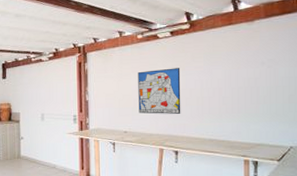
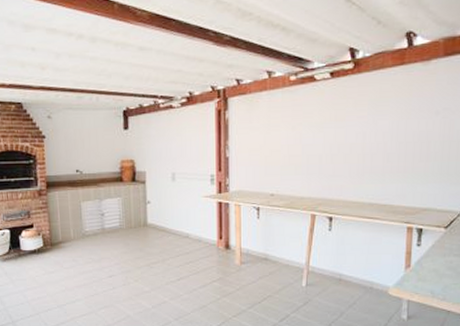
wall art: present [138,68,181,114] -> none [288,117,340,174]

